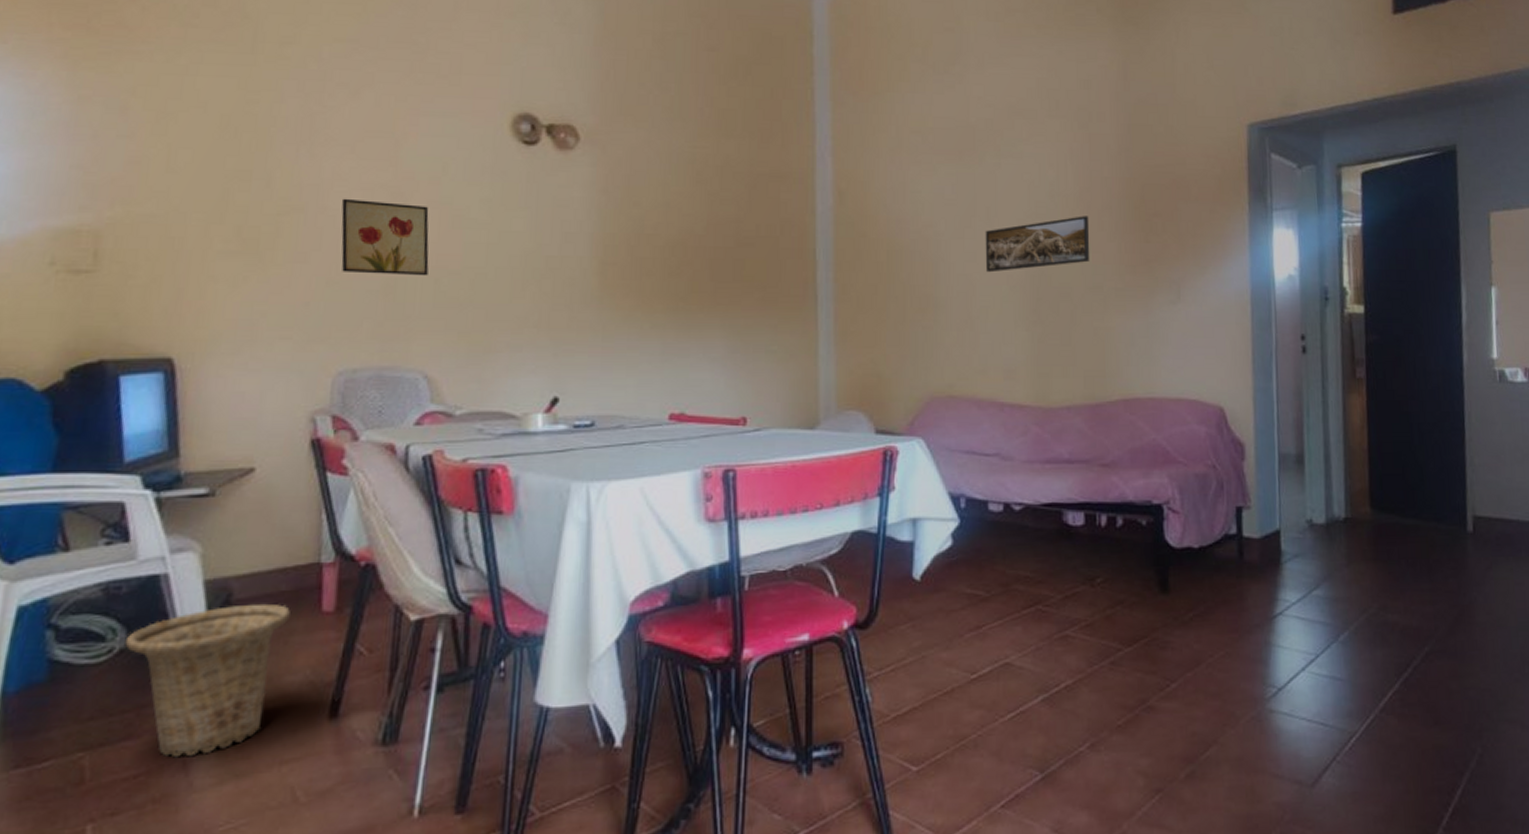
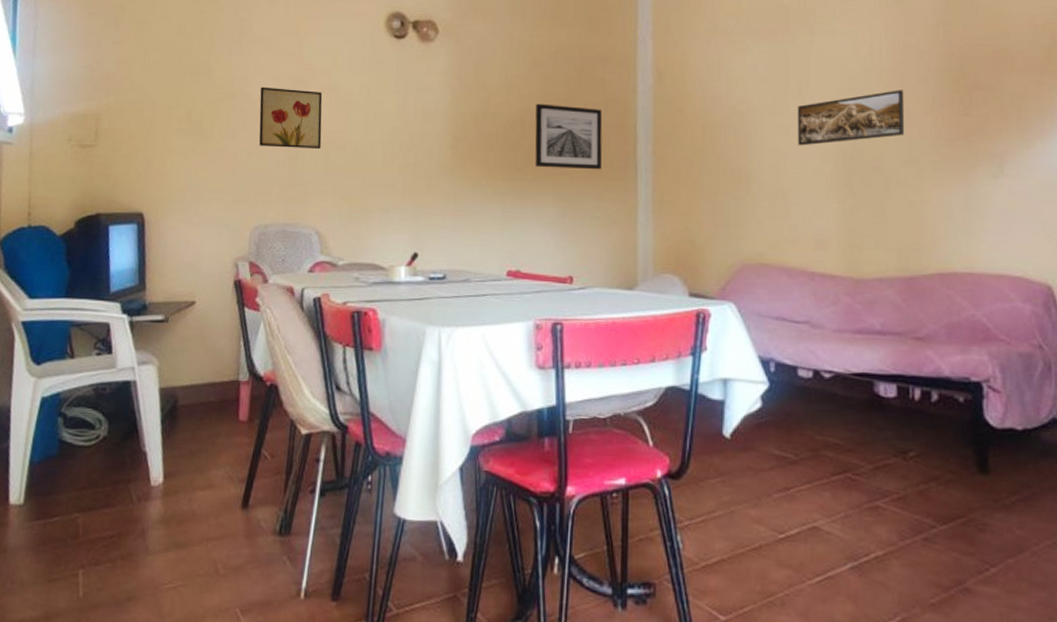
basket: present [124,603,290,758] -> none [107,409,217,526]
wall art: none [699,224,778,299] -> present [535,103,603,170]

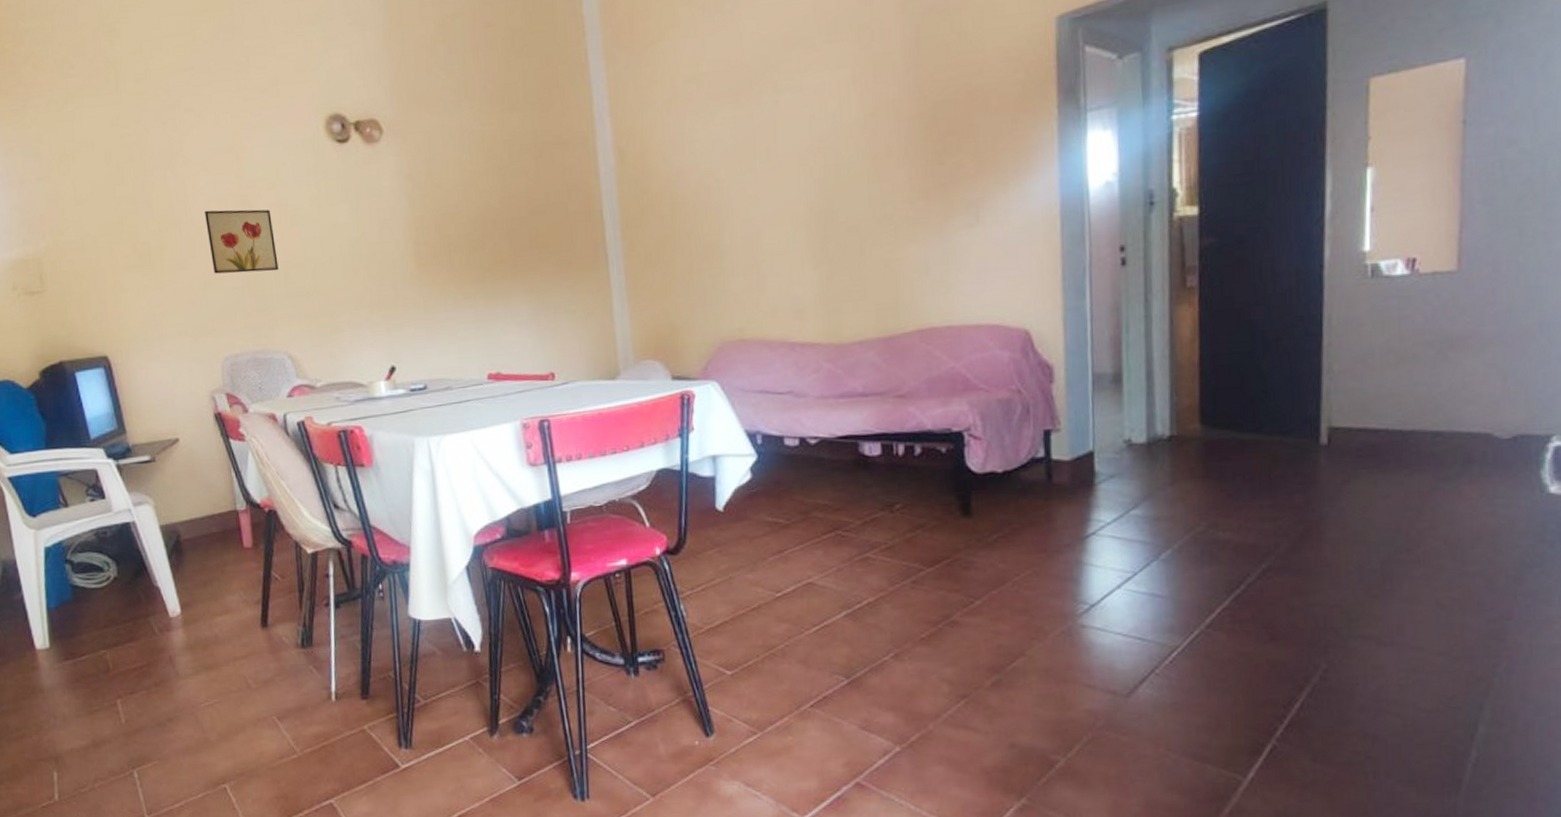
wall art: present [535,103,603,170] -> none [496,197,572,266]
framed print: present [797,90,905,146] -> none [766,144,879,215]

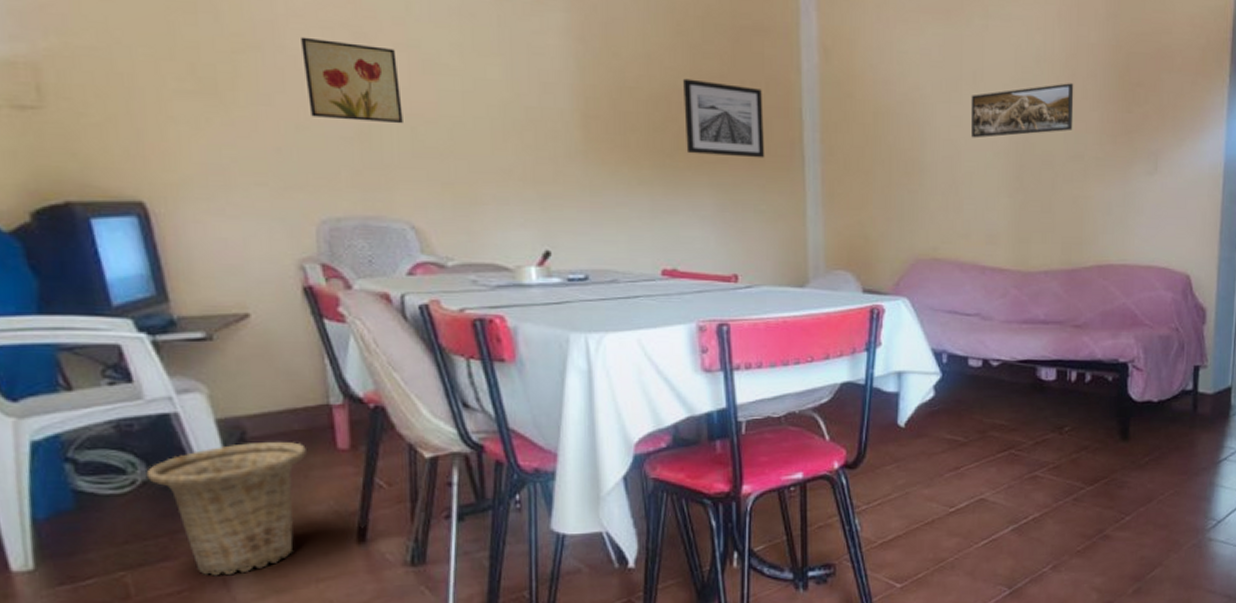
basket: none [116,542,222,655] -> present [146,441,306,576]
wall art: none [496,197,572,266] -> present [683,78,765,158]
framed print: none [766,144,879,215] -> present [970,83,1074,138]

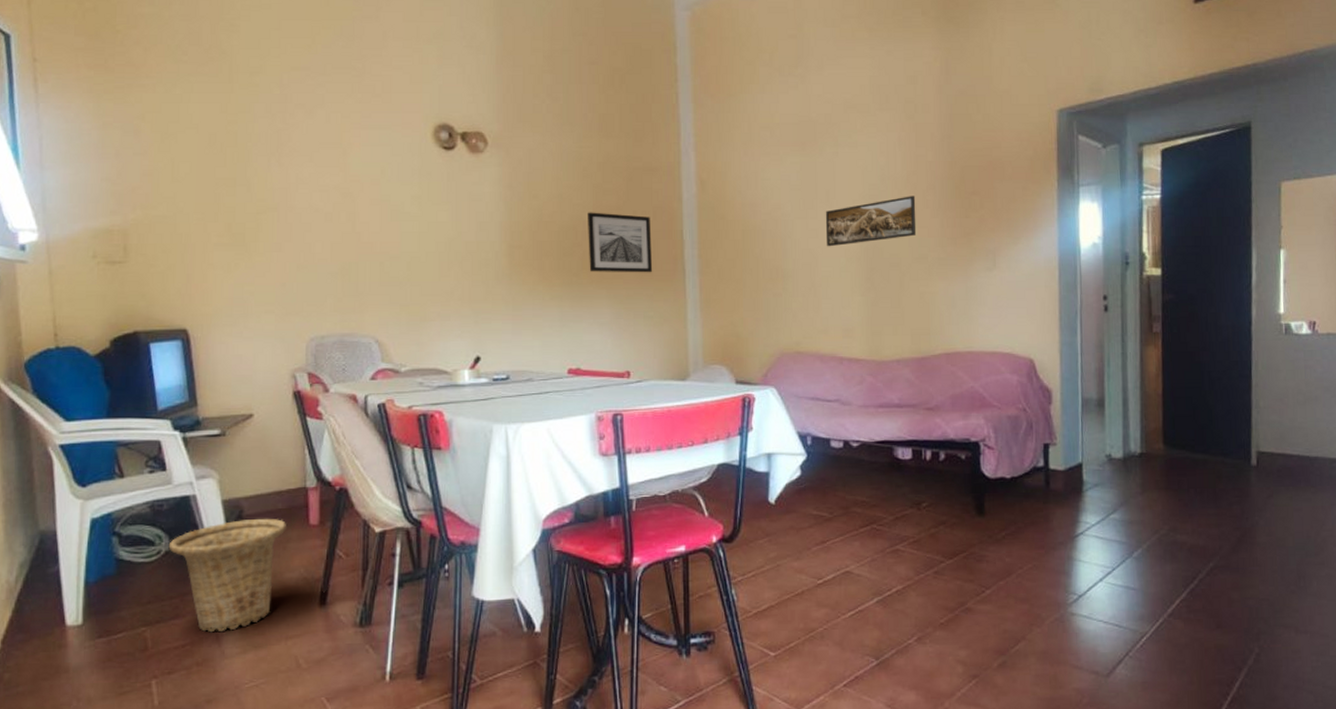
wall art: present [301,36,403,124] -> none [305,198,374,261]

